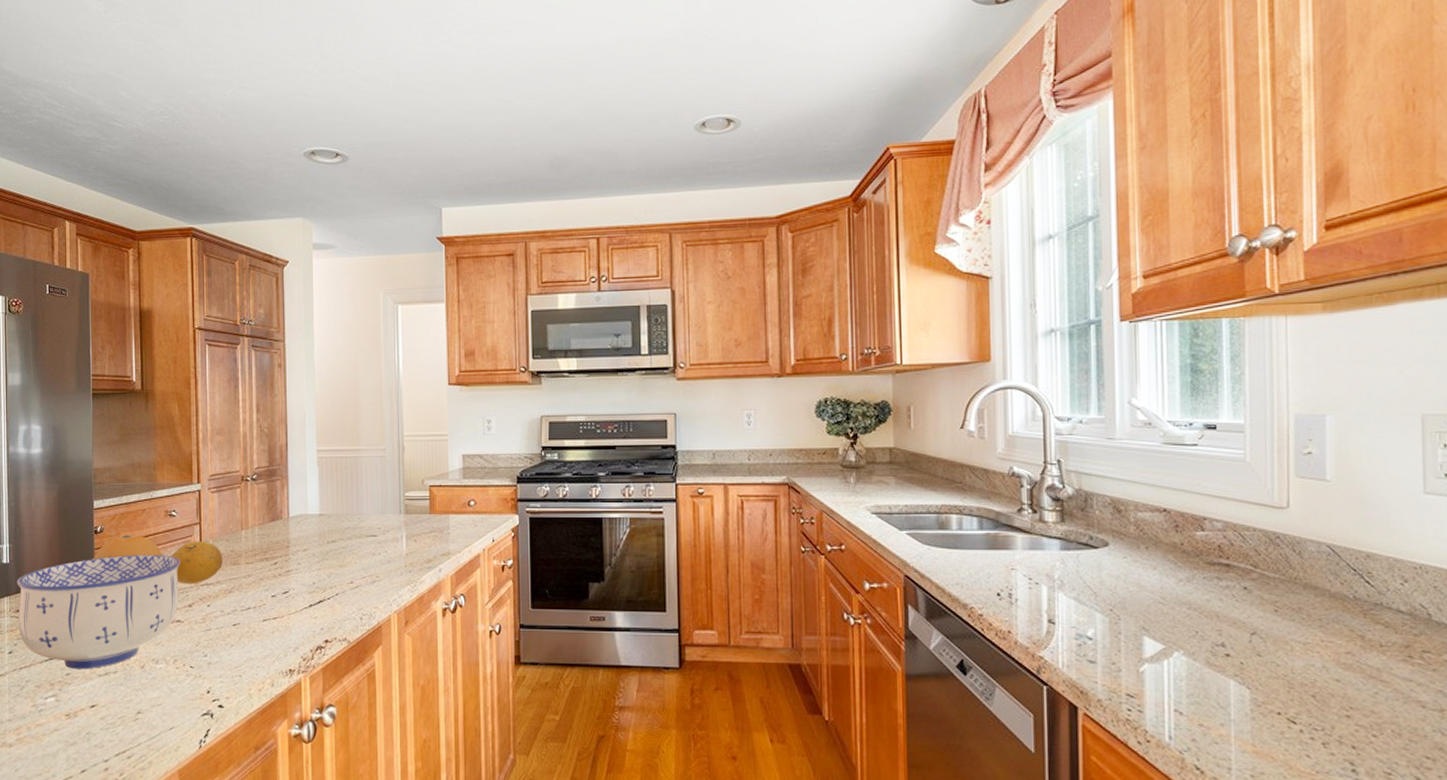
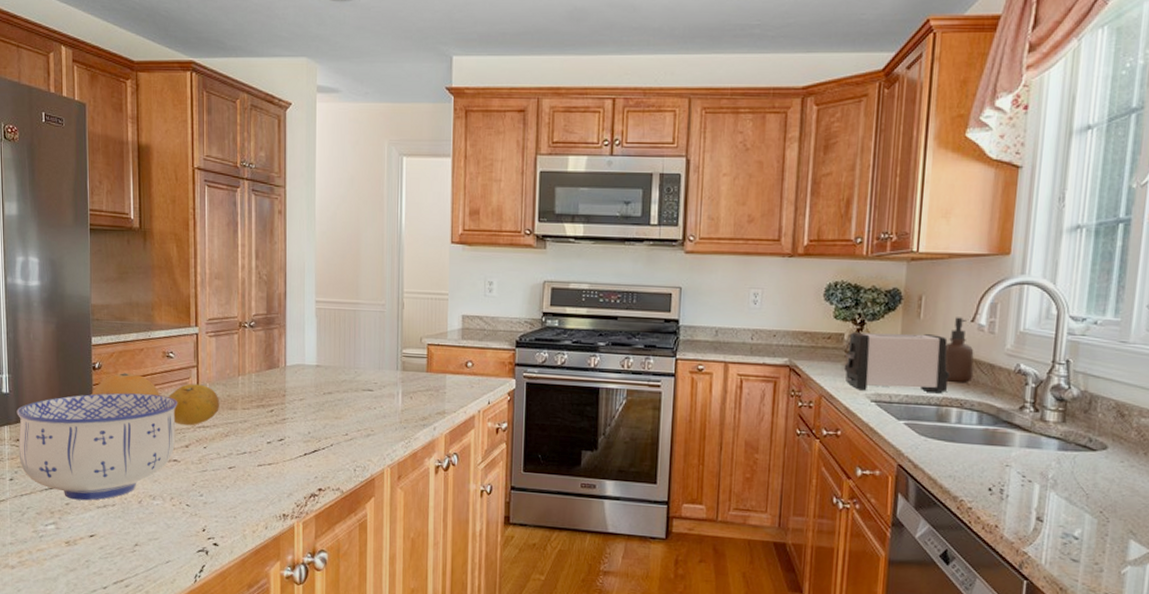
toaster: none [841,443,947,503] -> present [843,332,951,394]
soap dispenser: none [938,425,968,490] -> present [945,317,974,384]

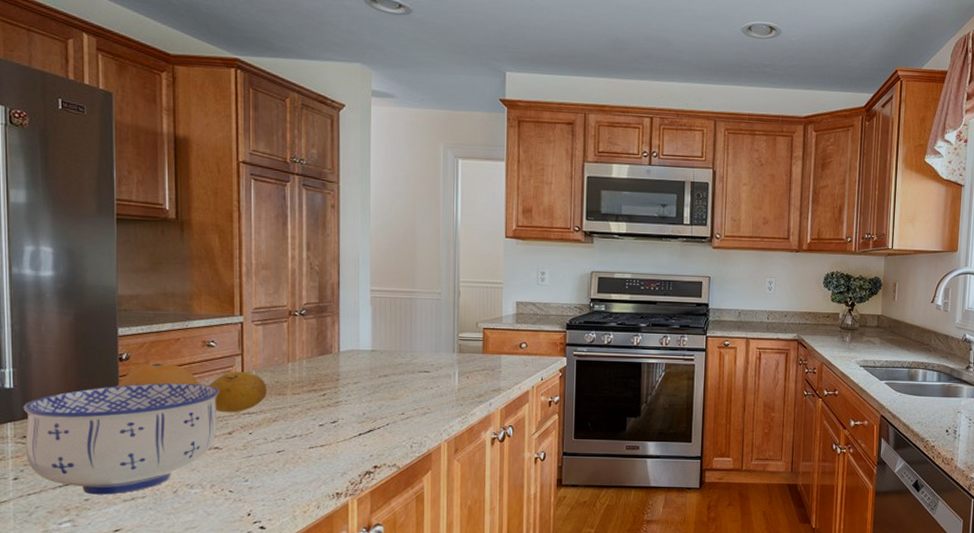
toaster: present [843,332,951,394] -> none [839,312,918,359]
soap dispenser: present [945,317,974,384] -> none [913,299,934,350]

